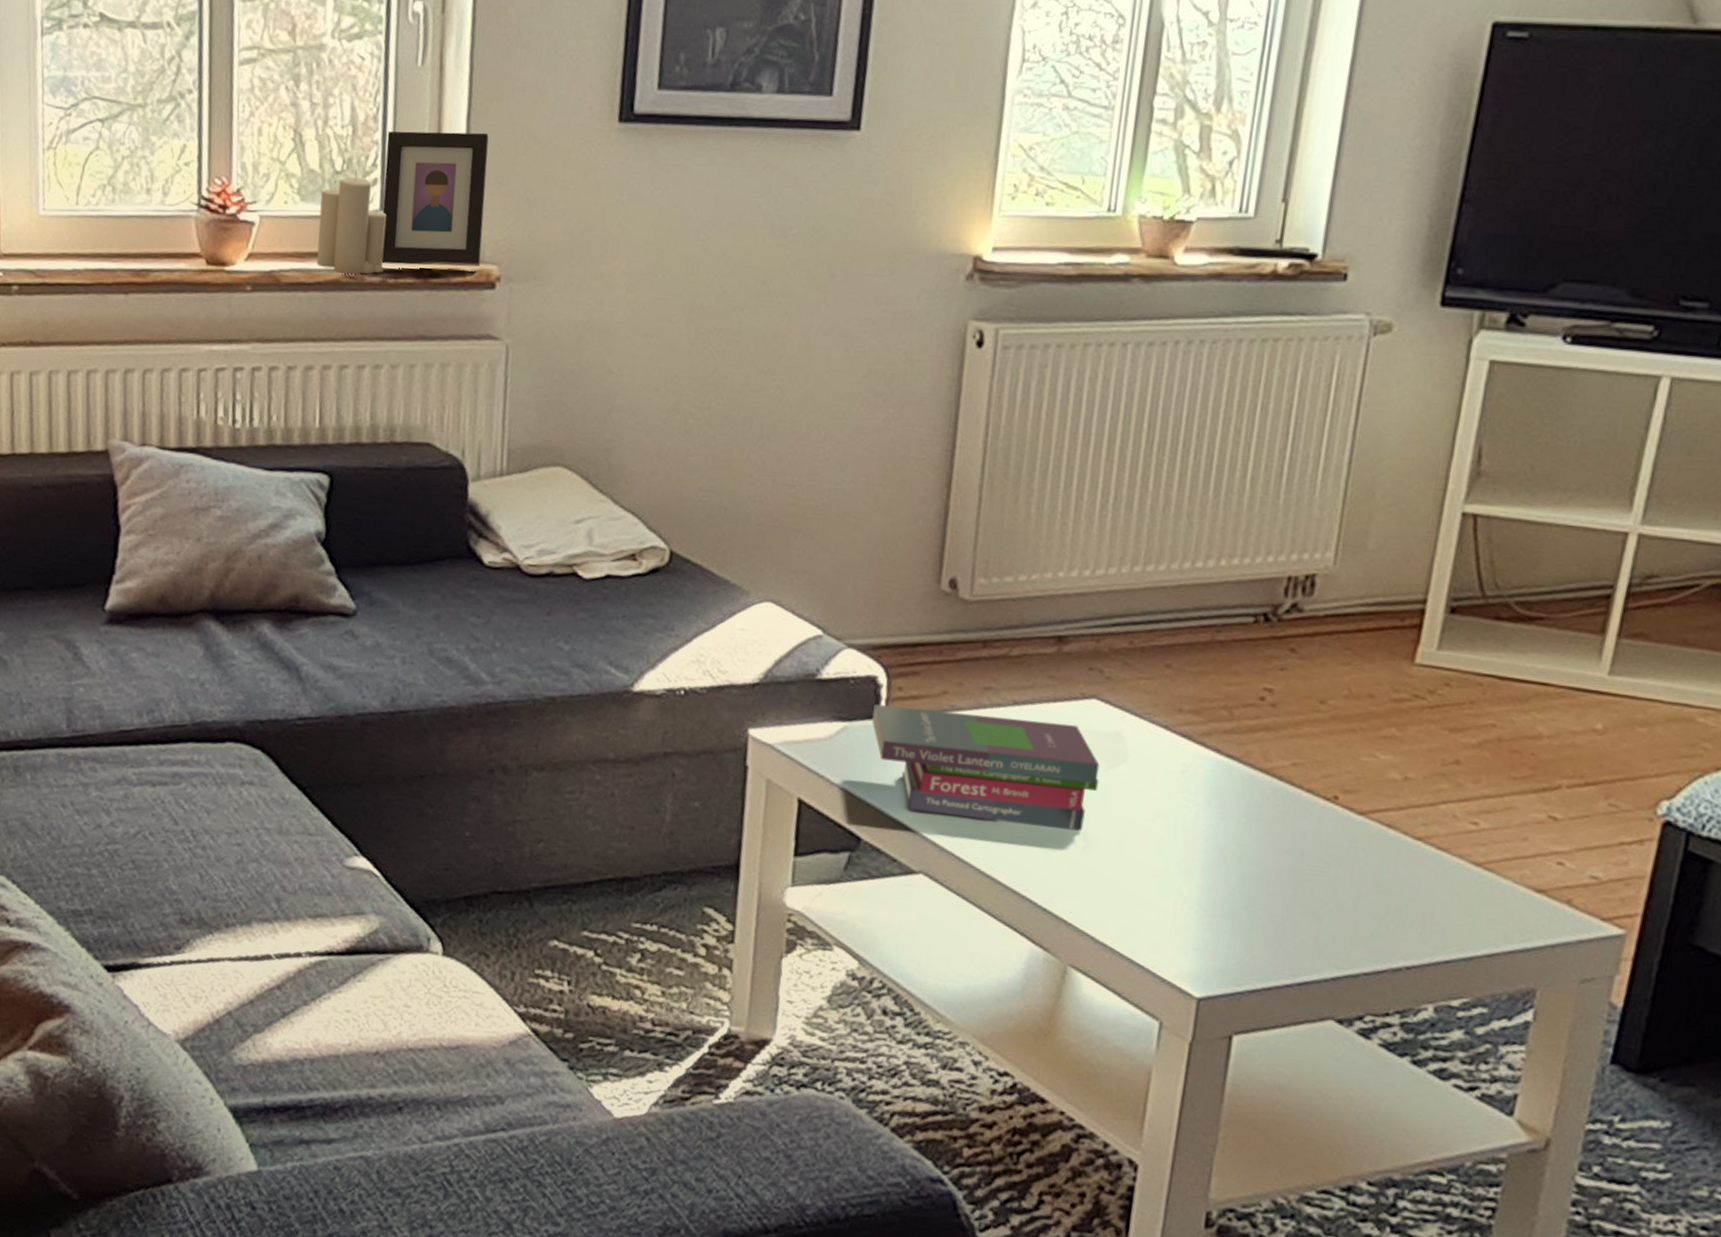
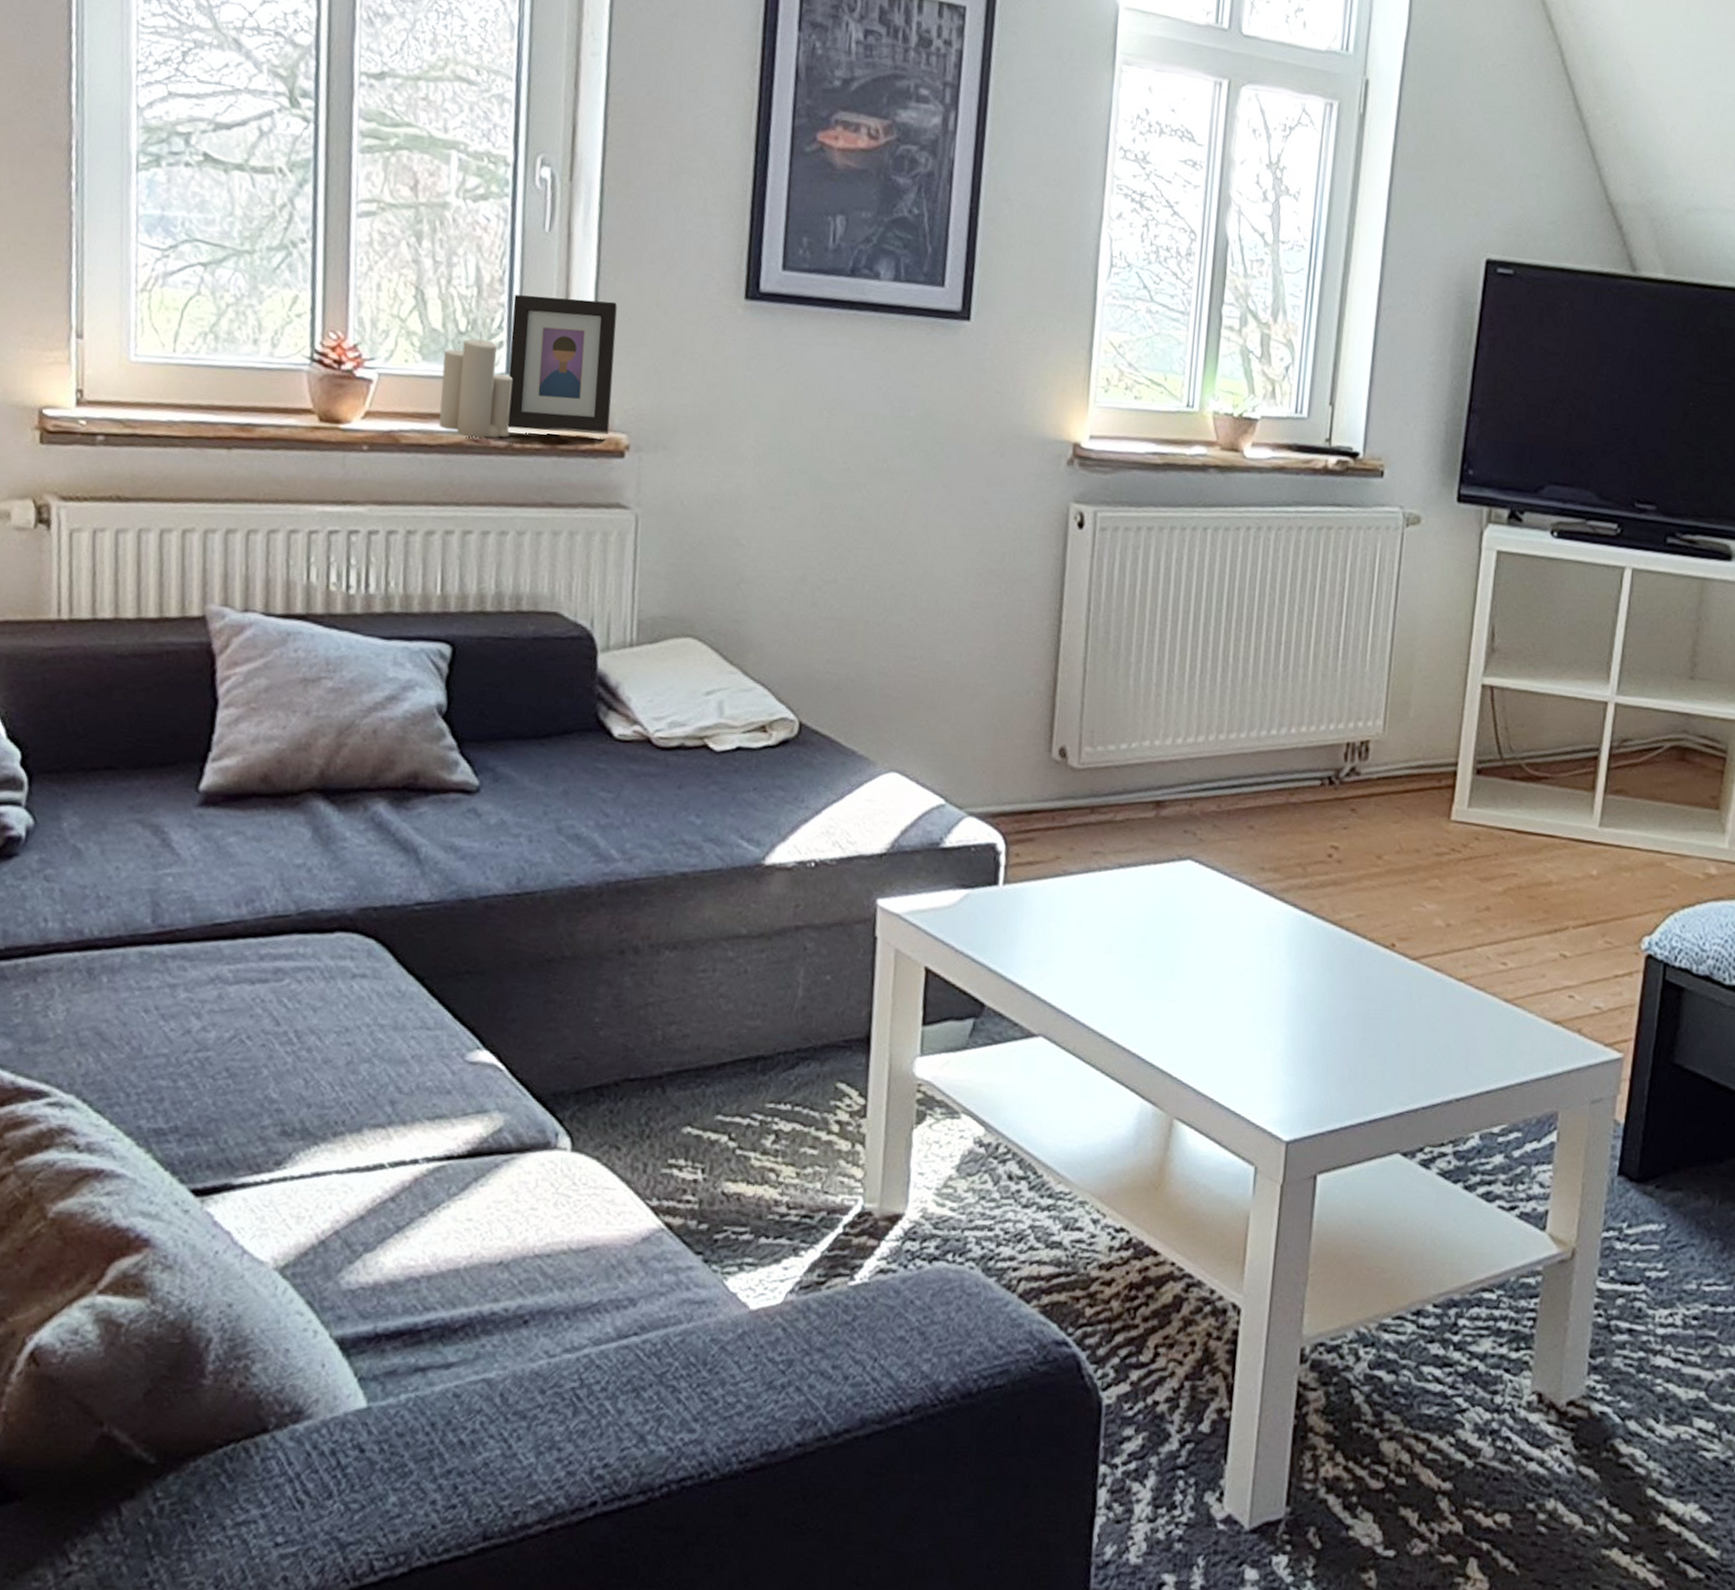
books: present [872,704,1100,831] -> none [992,871,1196,987]

